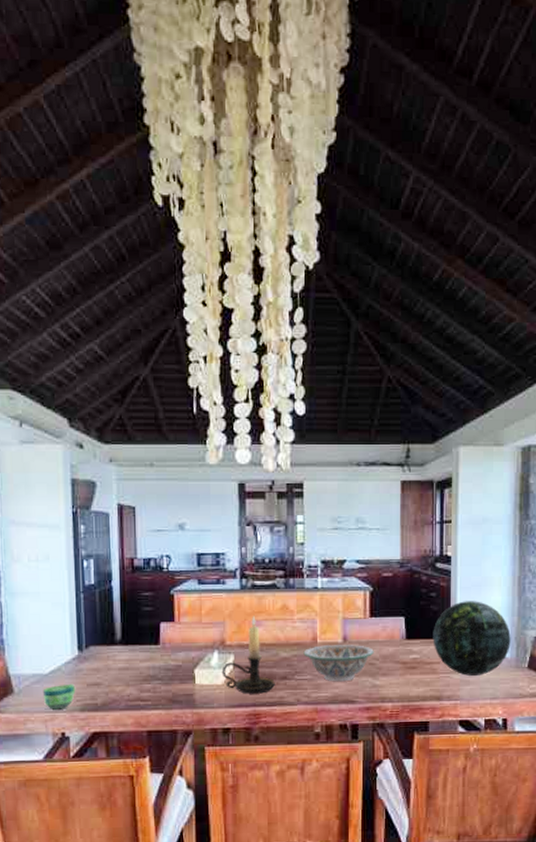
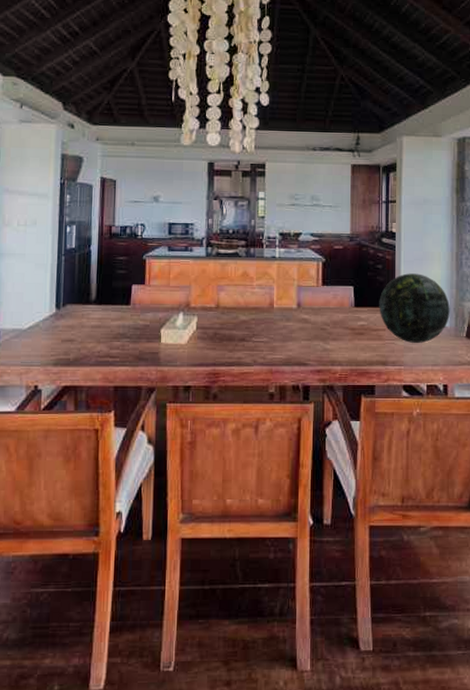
cup: present [42,683,76,710] -> none [20,339,51,363]
candle holder: present [221,615,275,694] -> none [185,281,234,354]
decorative bowl: present [303,645,374,682] -> none [261,310,325,345]

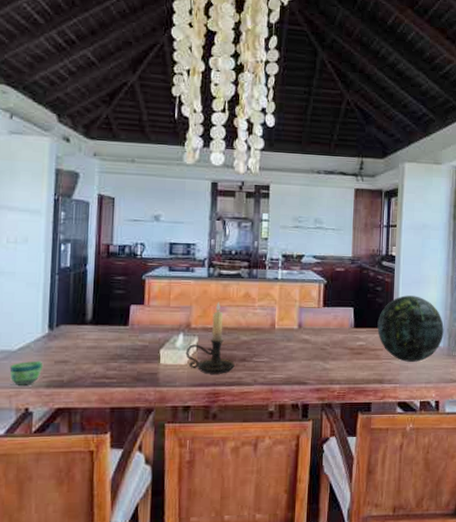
cup: none [20,339,51,363] -> present [9,360,43,385]
candle holder: none [185,281,234,354] -> present [185,301,235,374]

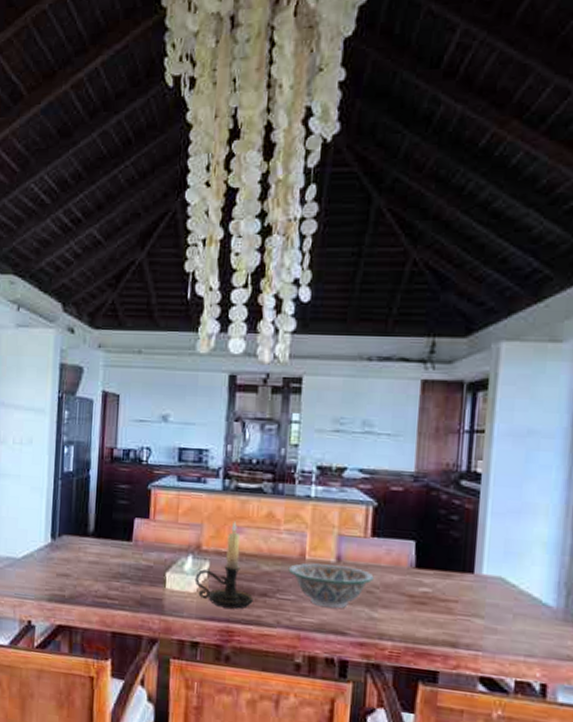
cup: present [9,360,43,385] -> none [14,571,46,596]
decorative bowl: none [262,331,326,365] -> present [288,563,374,609]
decorative orb: present [377,295,444,362] -> none [450,529,559,625]

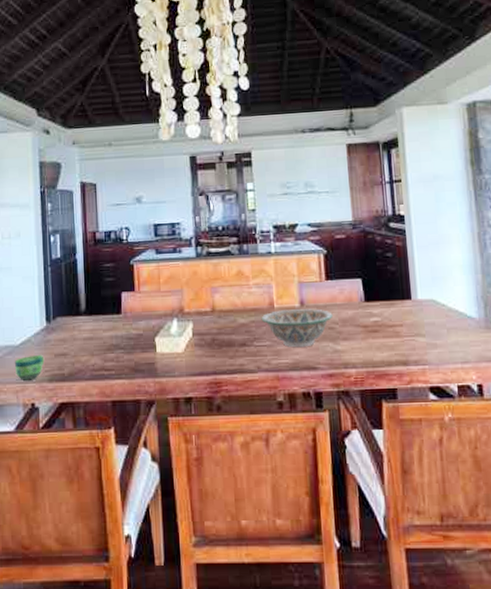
cup: none [14,571,46,596] -> present [14,354,45,380]
candle holder: present [194,521,253,609] -> none [181,282,235,362]

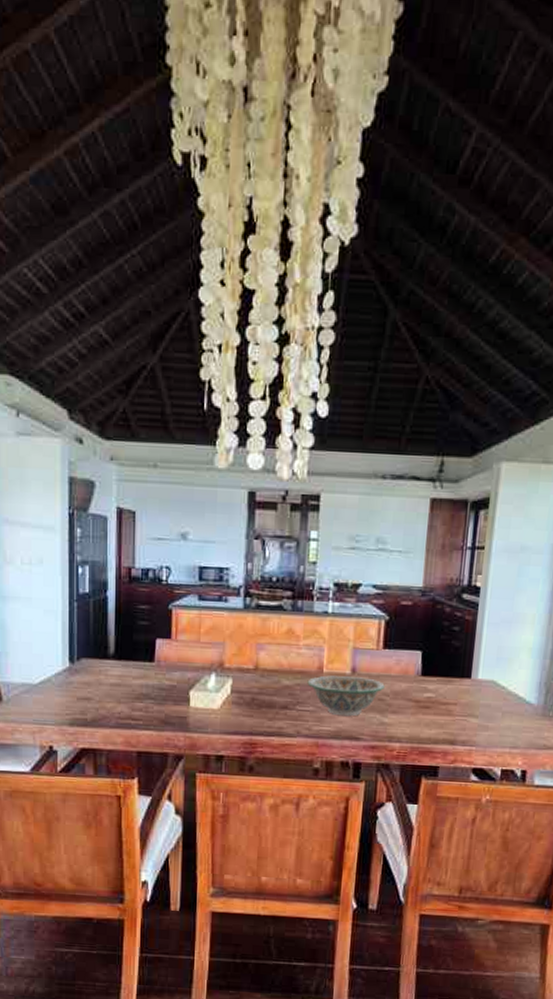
cup: present [14,354,45,380] -> none [31,696,66,722]

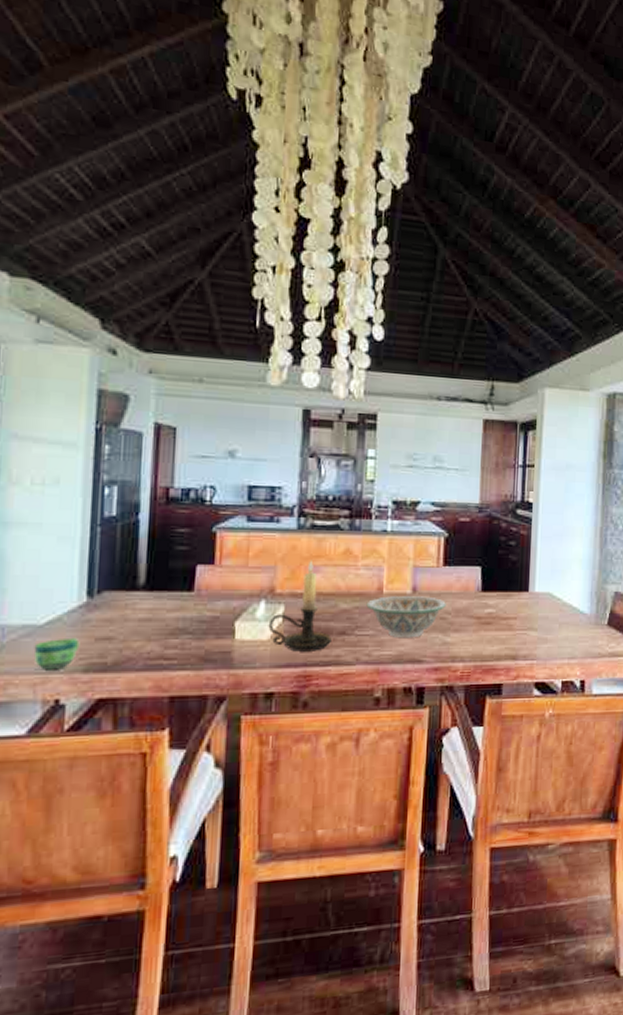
cup: none [31,696,66,722] -> present [33,637,80,670]
candle holder: none [218,638,275,722] -> present [268,560,332,652]

